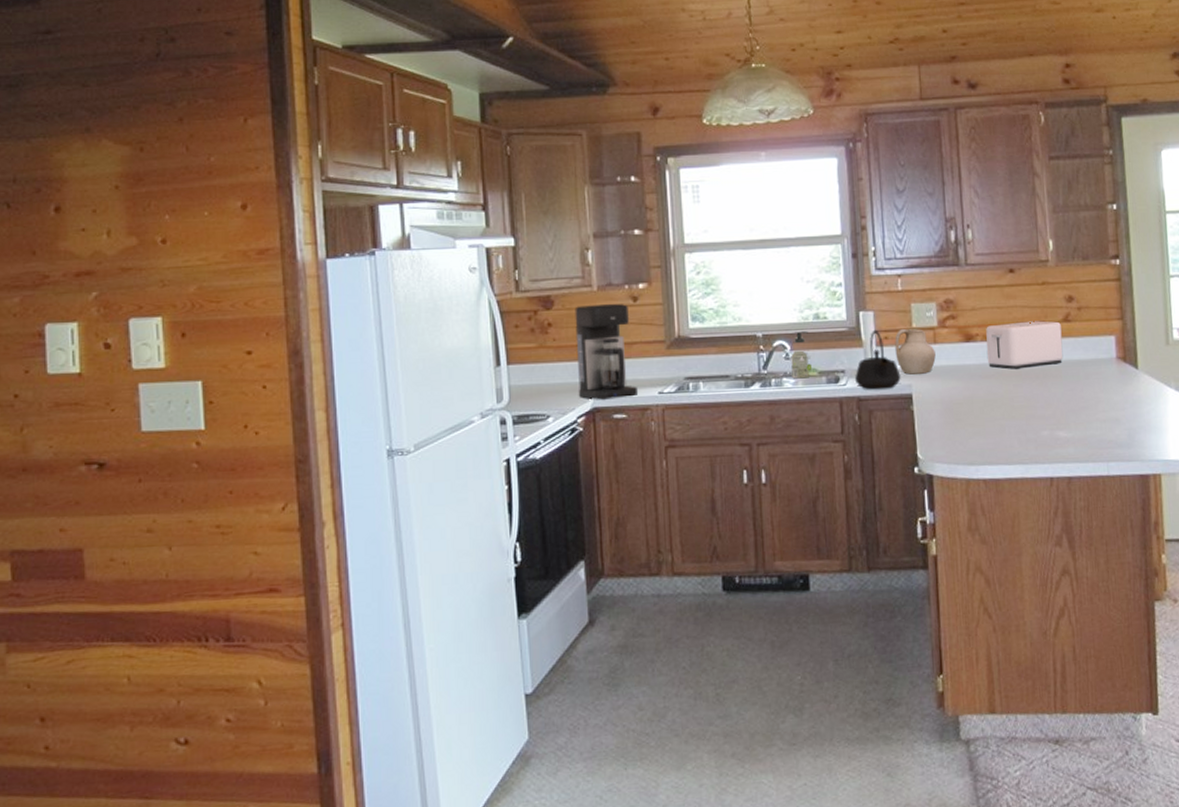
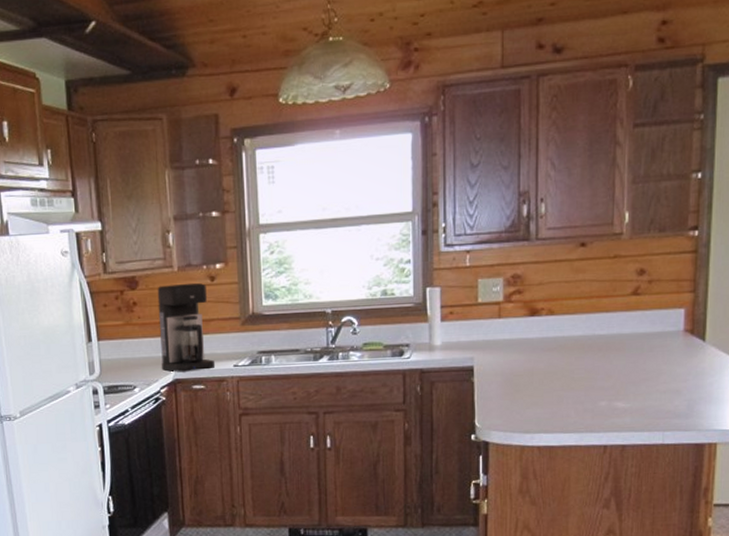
soap dispenser: present [790,331,811,379] -> none [357,307,377,353]
kettle: present [854,329,901,391] -> none [418,305,464,364]
ceramic pitcher: present [895,328,936,376] -> none [460,303,499,349]
toaster: present [986,321,1063,370] -> none [550,294,629,344]

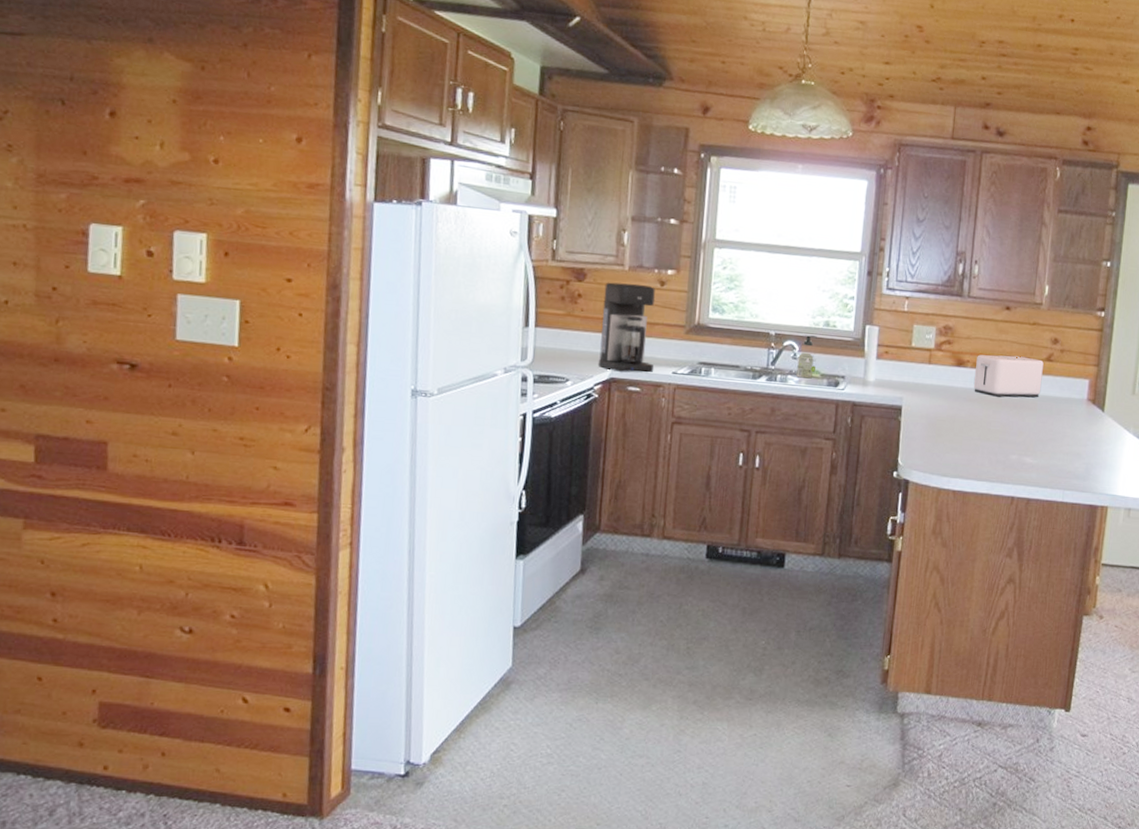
soap dispenser: none [357,307,377,353] -> present [796,335,817,379]
toaster: none [550,294,629,344] -> present [973,354,1044,398]

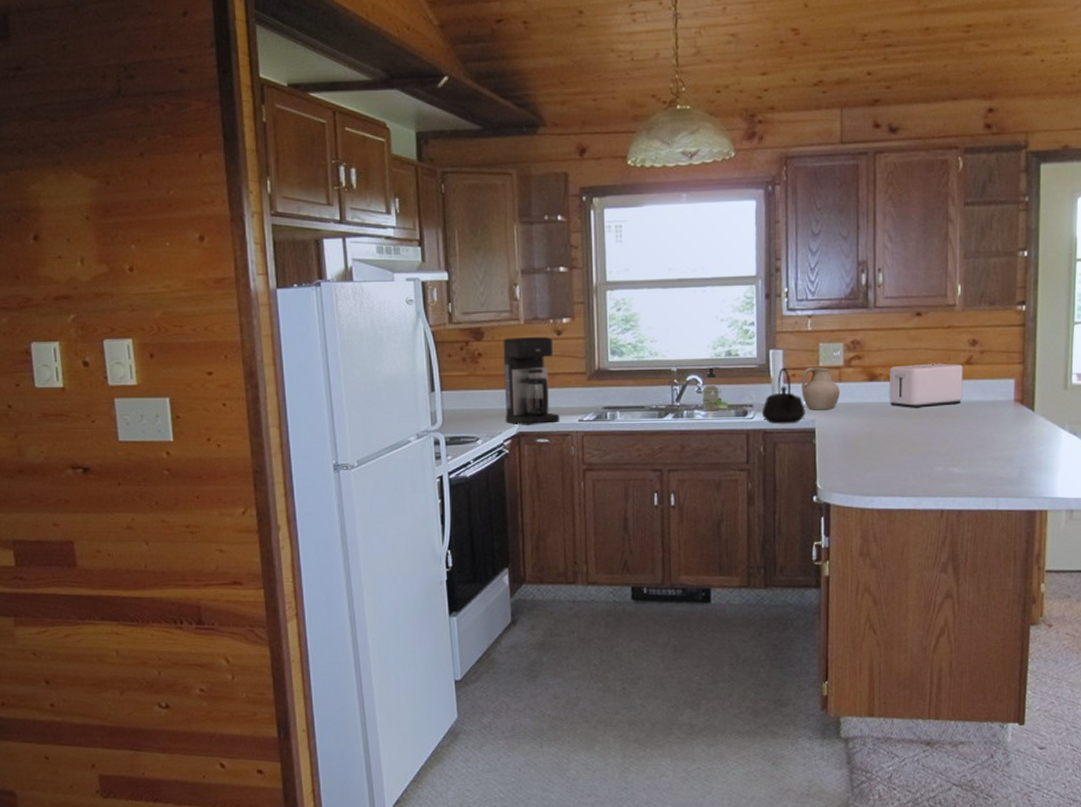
kettle: none [852,343,895,400] -> present [761,367,805,425]
ceramic pitcher: none [892,346,929,390] -> present [802,367,840,411]

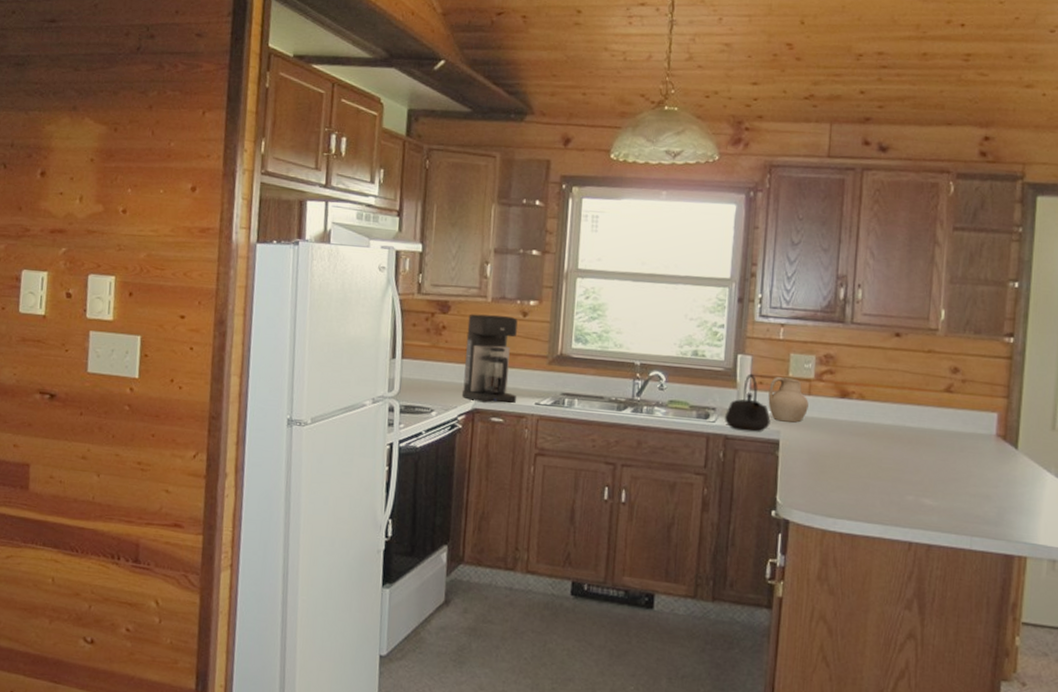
soap dispenser: present [701,367,721,411] -> none [663,365,685,410]
toaster: present [889,363,963,409] -> none [860,385,942,433]

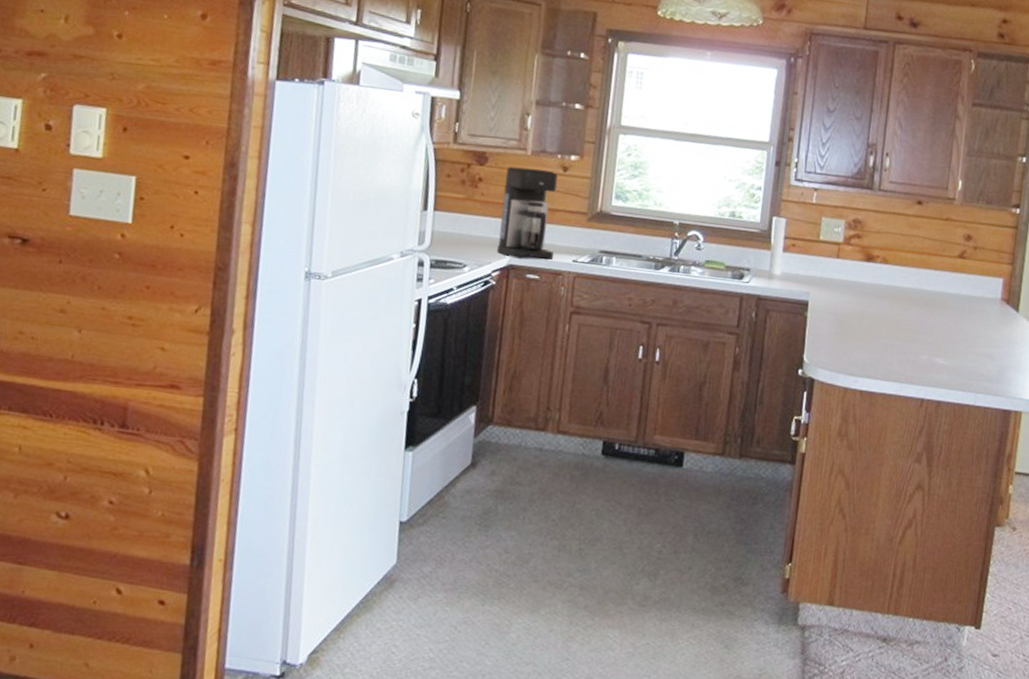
kettle: present [724,373,771,434] -> none [757,236,801,295]
ceramic pitcher: present [768,376,809,424] -> none [799,239,837,285]

